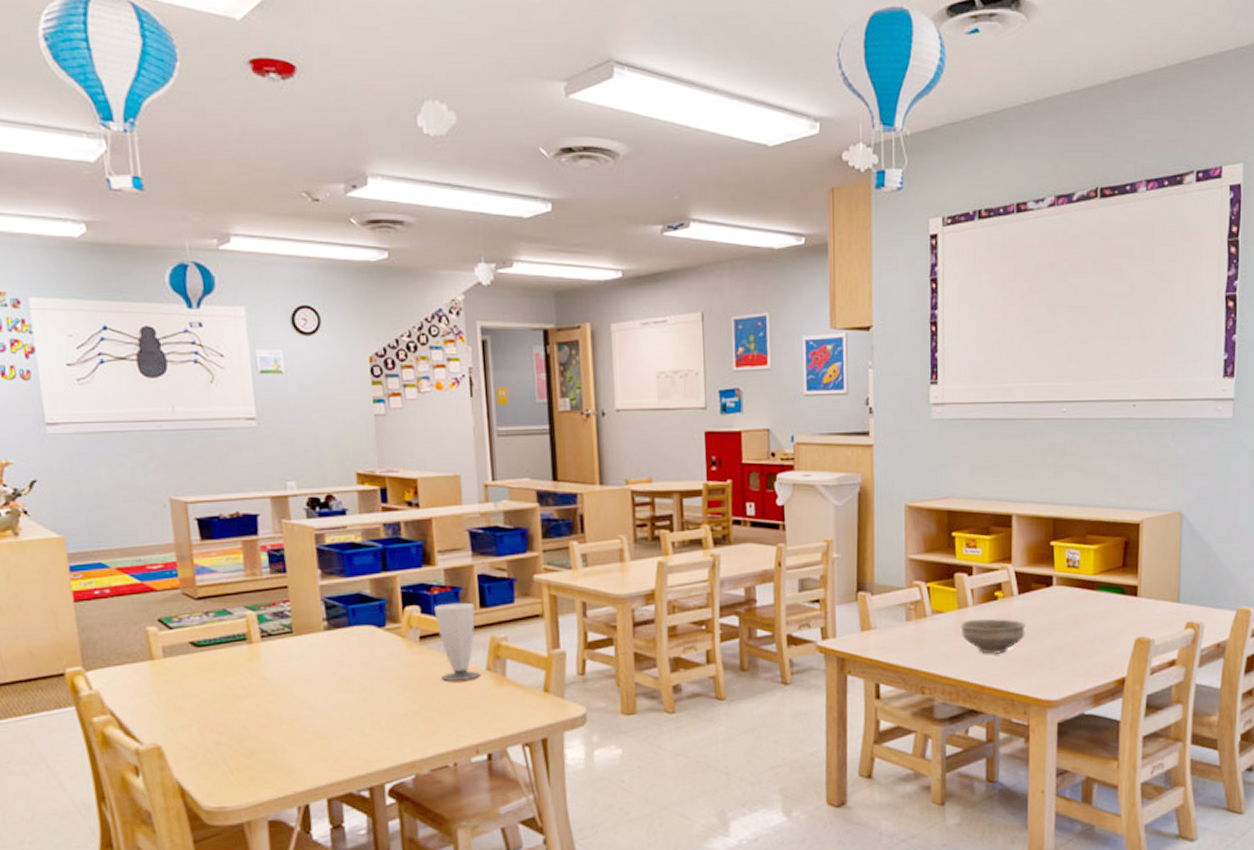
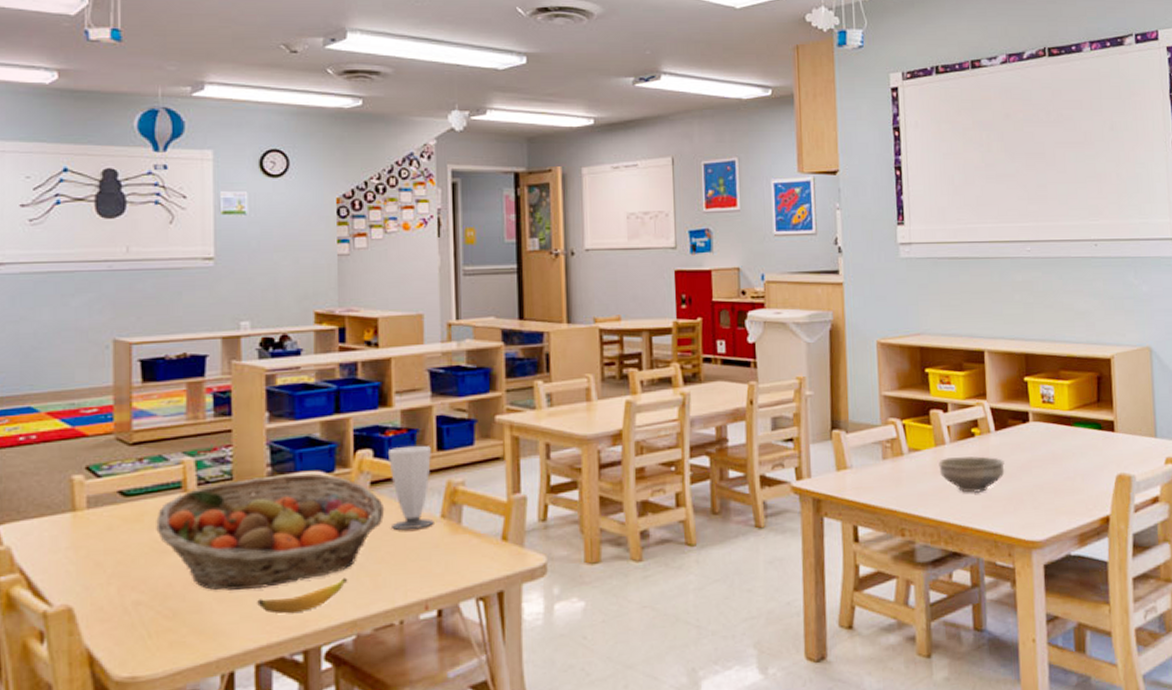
fruit basket: none [226,627,435,734] -> present [156,473,385,591]
banana: none [324,723,404,755] -> present [257,577,347,614]

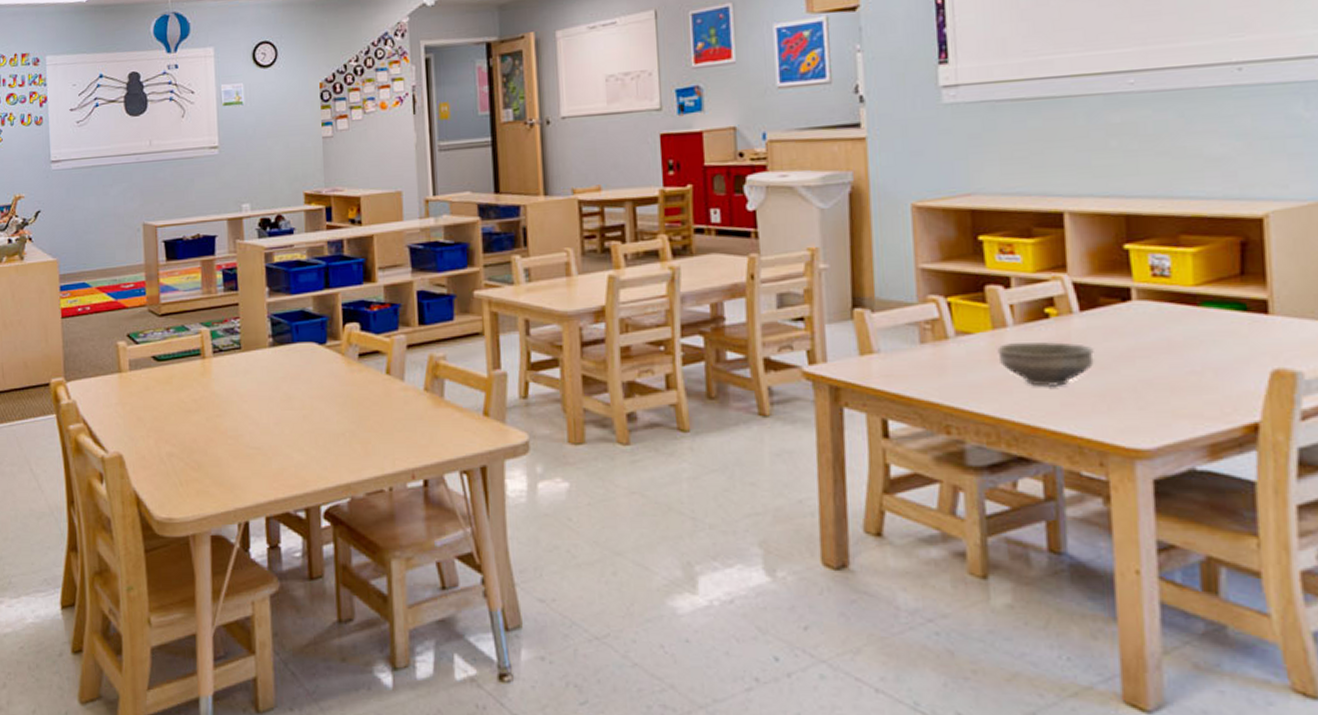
fruit basket: present [156,473,385,591] -> none [182,344,373,450]
banana: present [257,577,347,614] -> none [265,443,340,474]
cup: present [387,445,434,530] -> none [373,319,418,400]

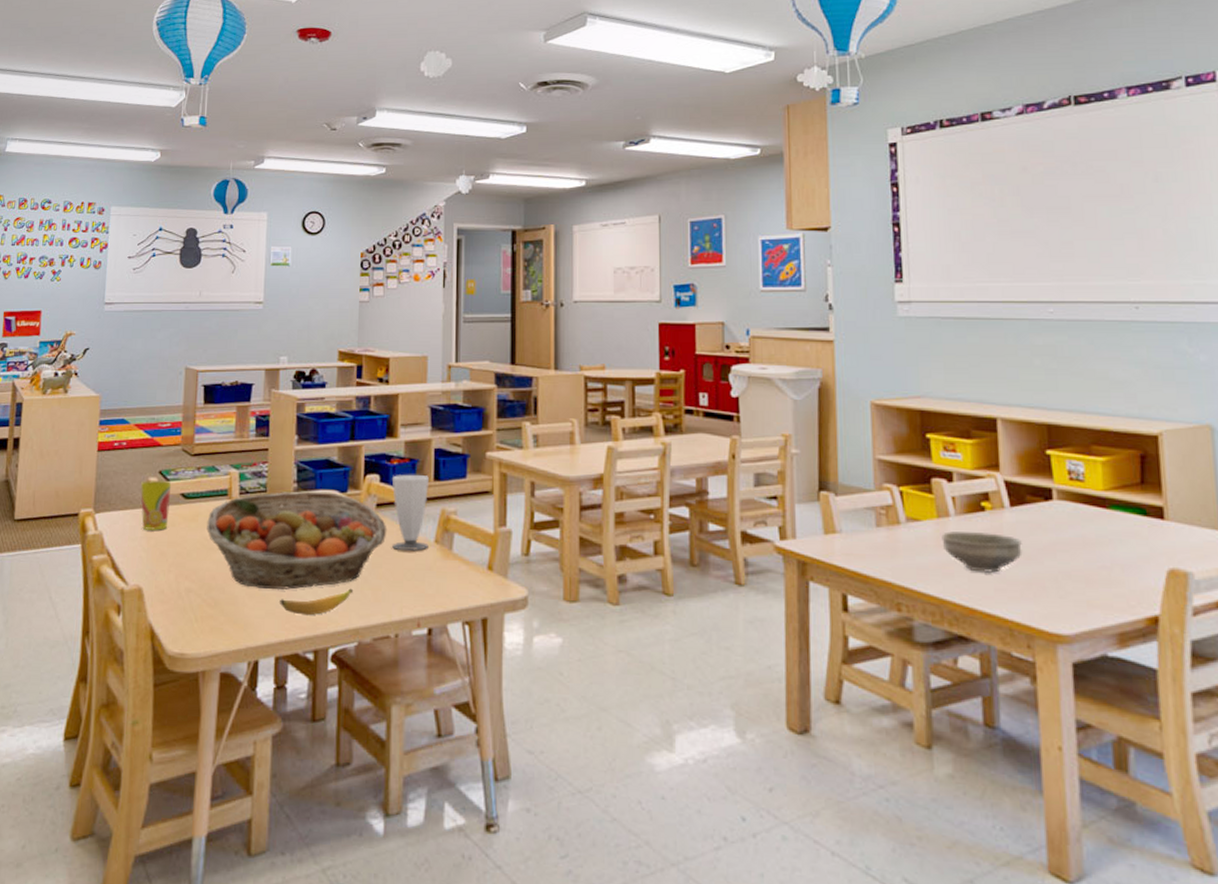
cup: none [110,343,142,396] -> present [141,480,171,530]
fruit basket: none [182,344,373,450] -> present [206,491,387,590]
banana: none [265,443,340,474] -> present [280,588,352,616]
cup: none [373,319,418,400] -> present [391,474,430,551]

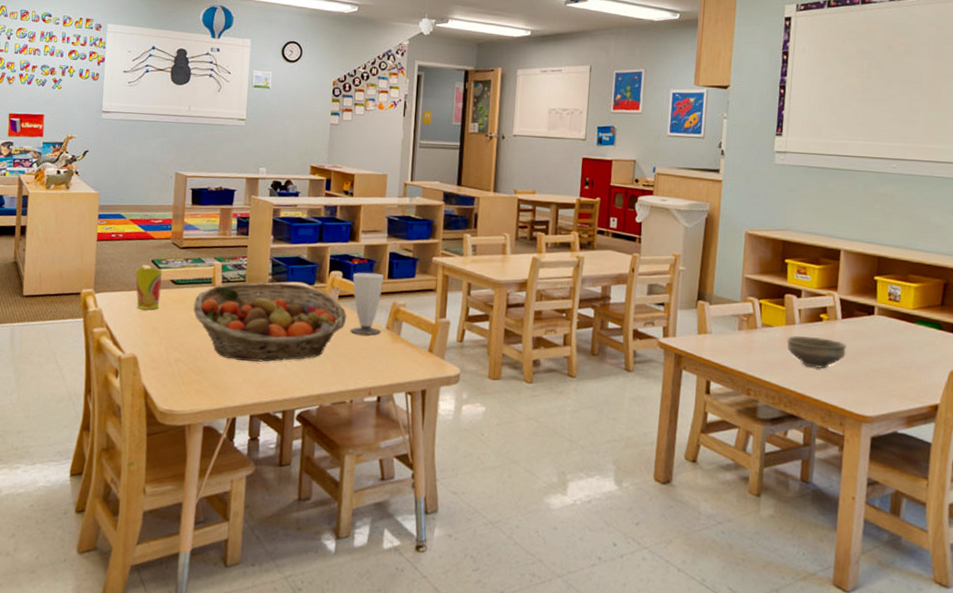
banana: present [280,588,352,616] -> none [255,363,316,384]

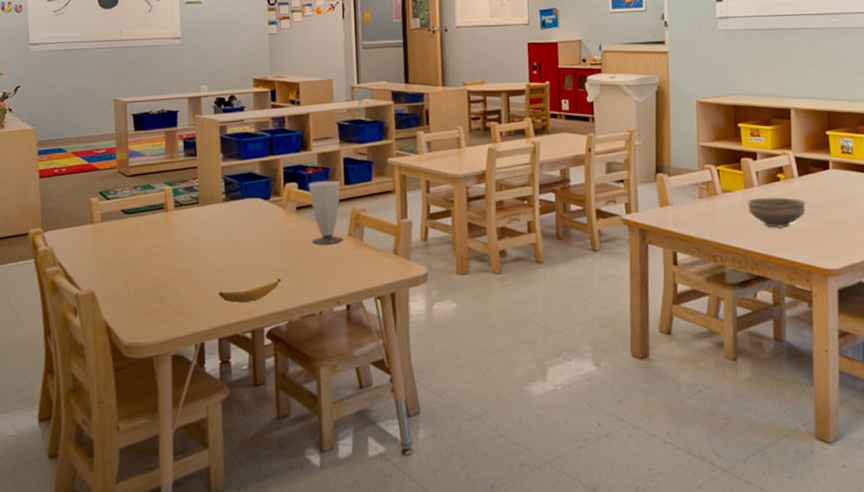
cup: present [135,268,162,310] -> none [84,199,113,243]
fruit basket: present [193,282,347,362] -> none [147,200,307,285]
banana: none [255,363,316,384] -> present [218,278,281,303]

